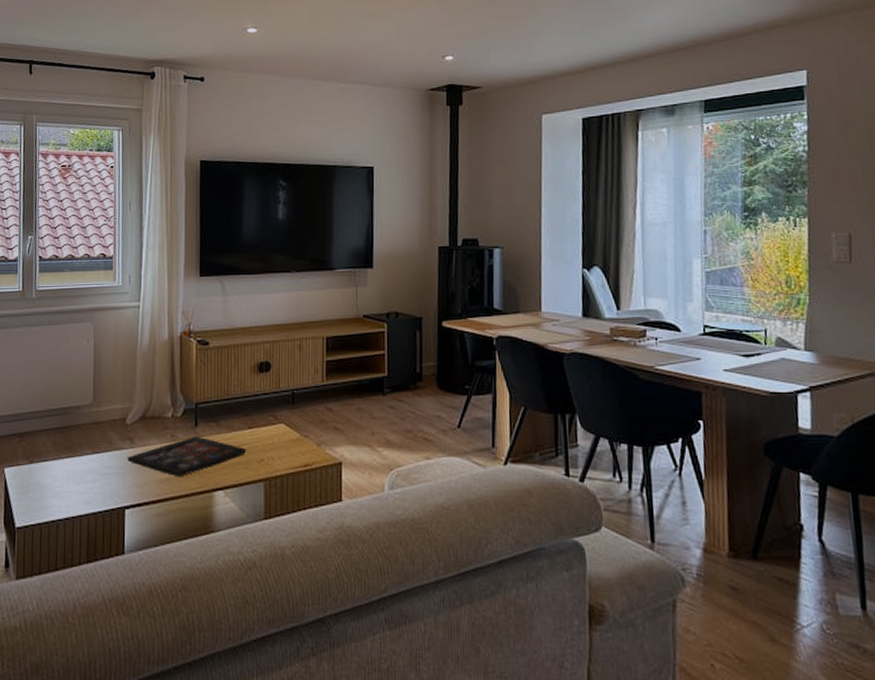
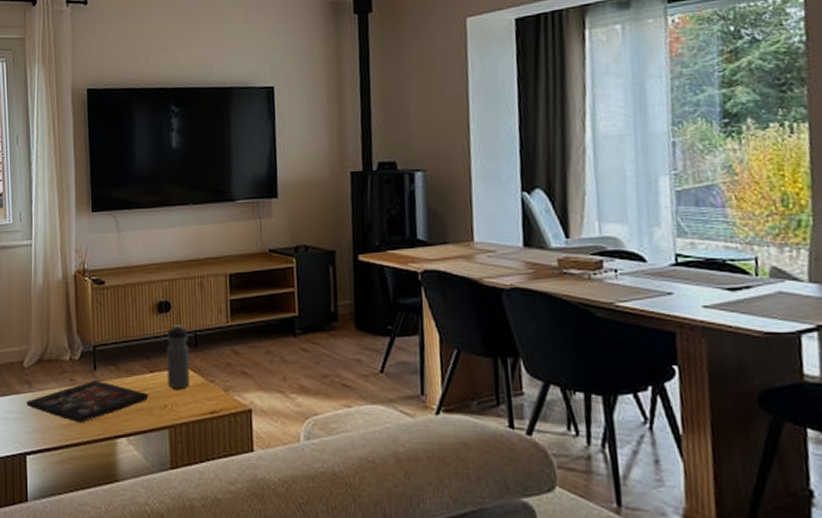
water bottle: none [264,384,286,444] -> present [166,325,191,389]

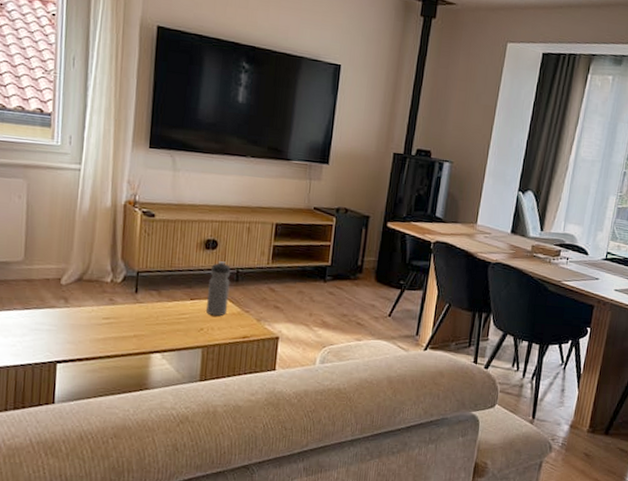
decorative tray: present [26,380,149,423] -> none [61,302,187,338]

